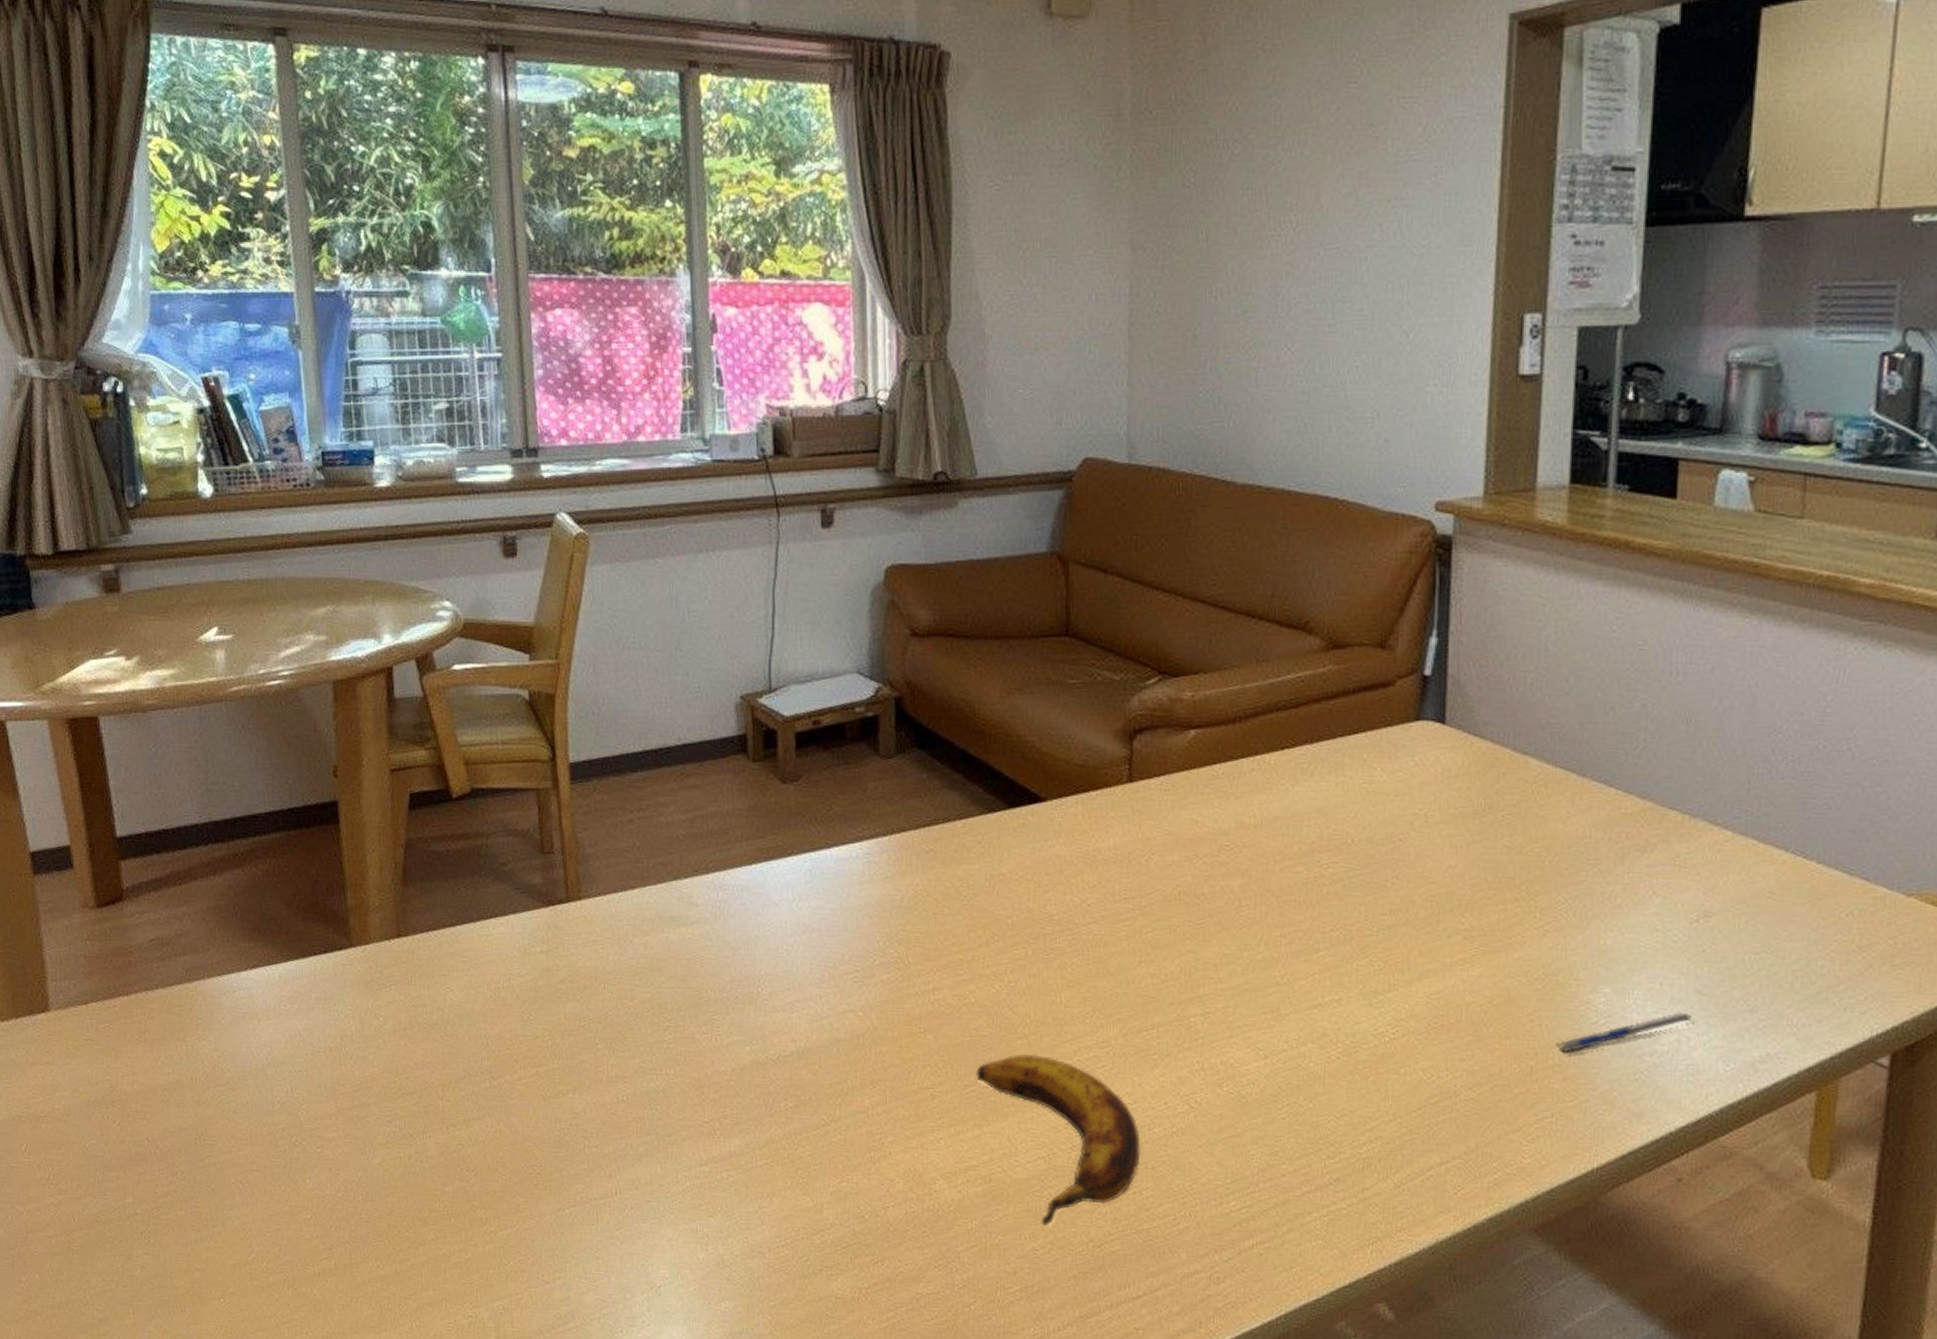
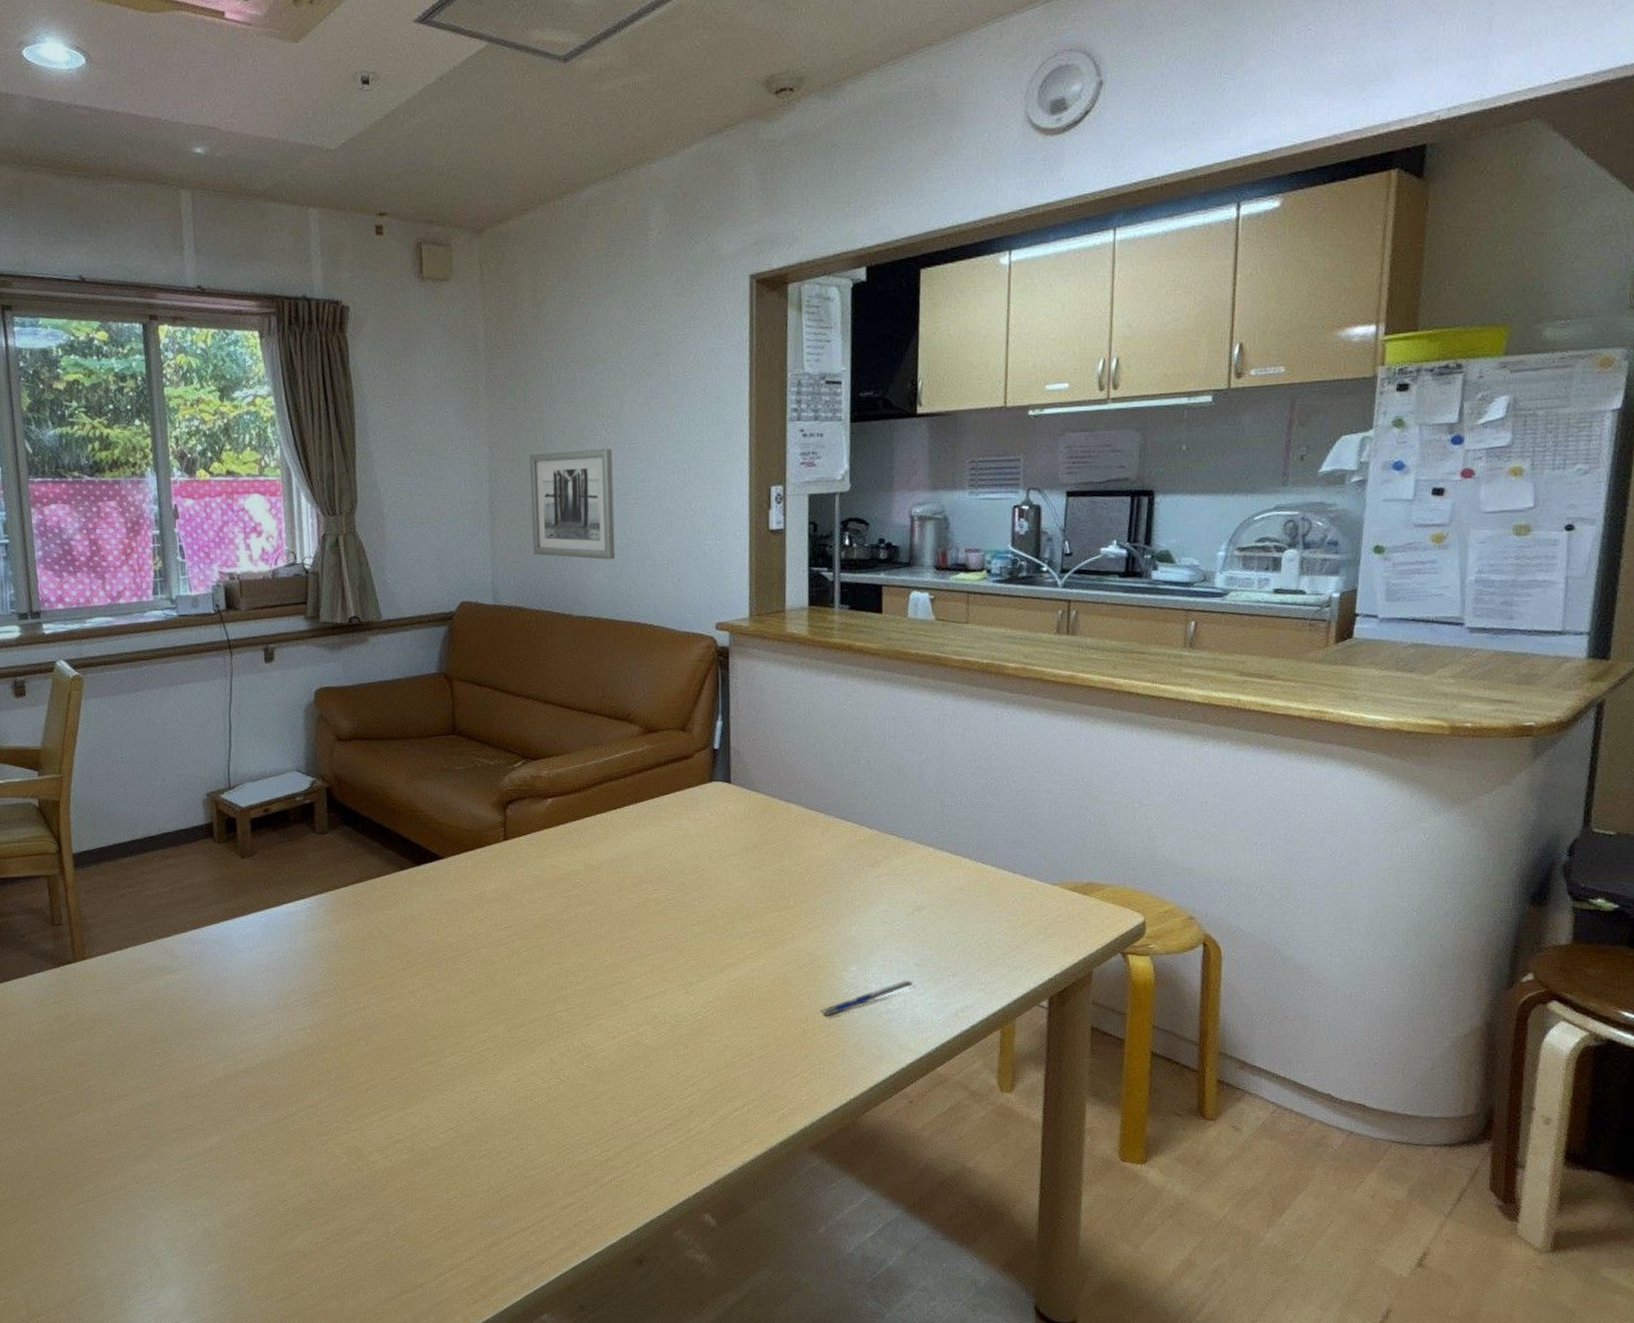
banana: present [976,1054,1140,1226] -> none [399,1051,525,1181]
wall art: none [1185,255,1301,409] -> present [529,449,616,560]

